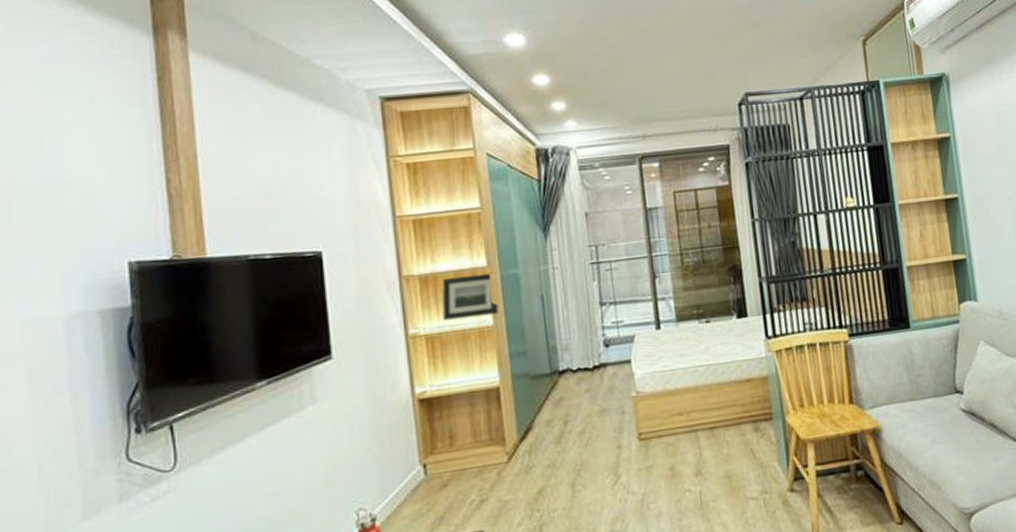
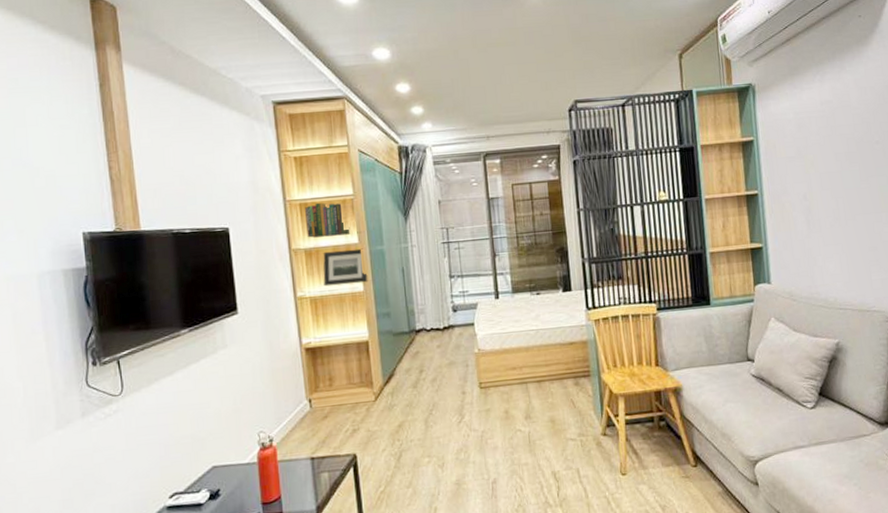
books: none [420,217,477,262] -> present [305,202,351,238]

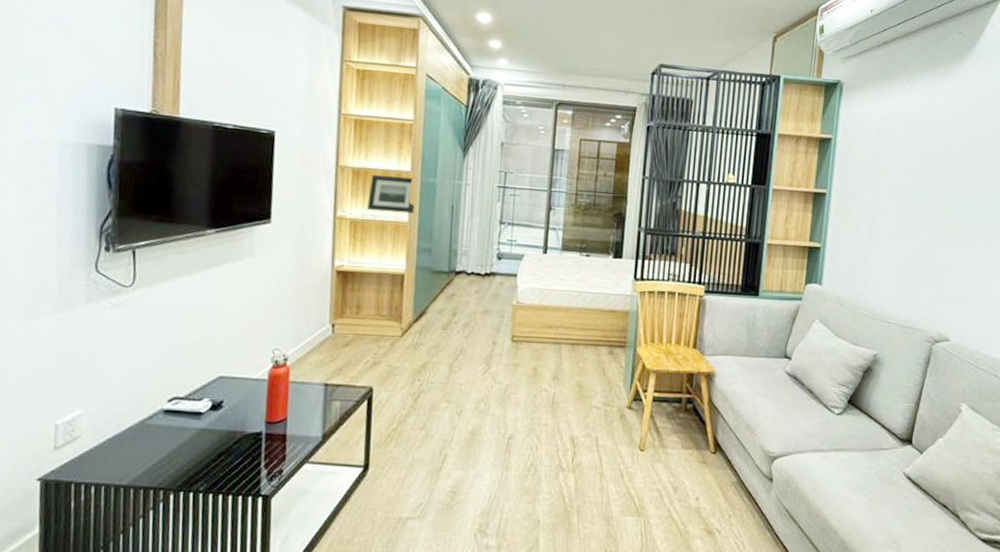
books: present [305,202,351,238] -> none [358,121,404,161]

